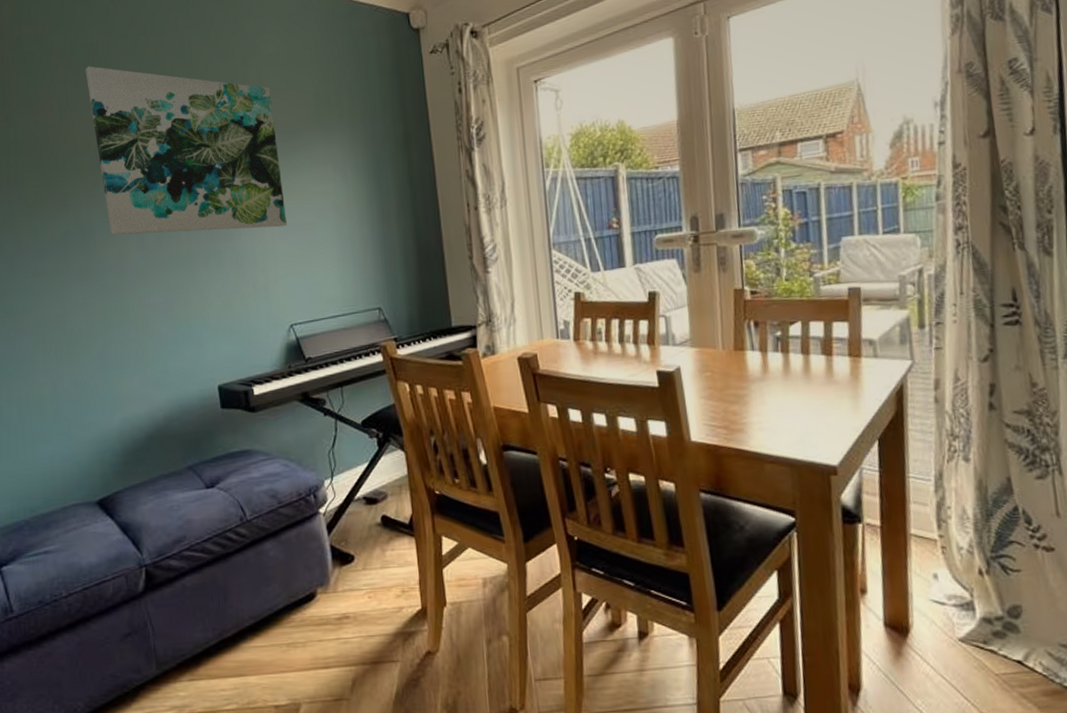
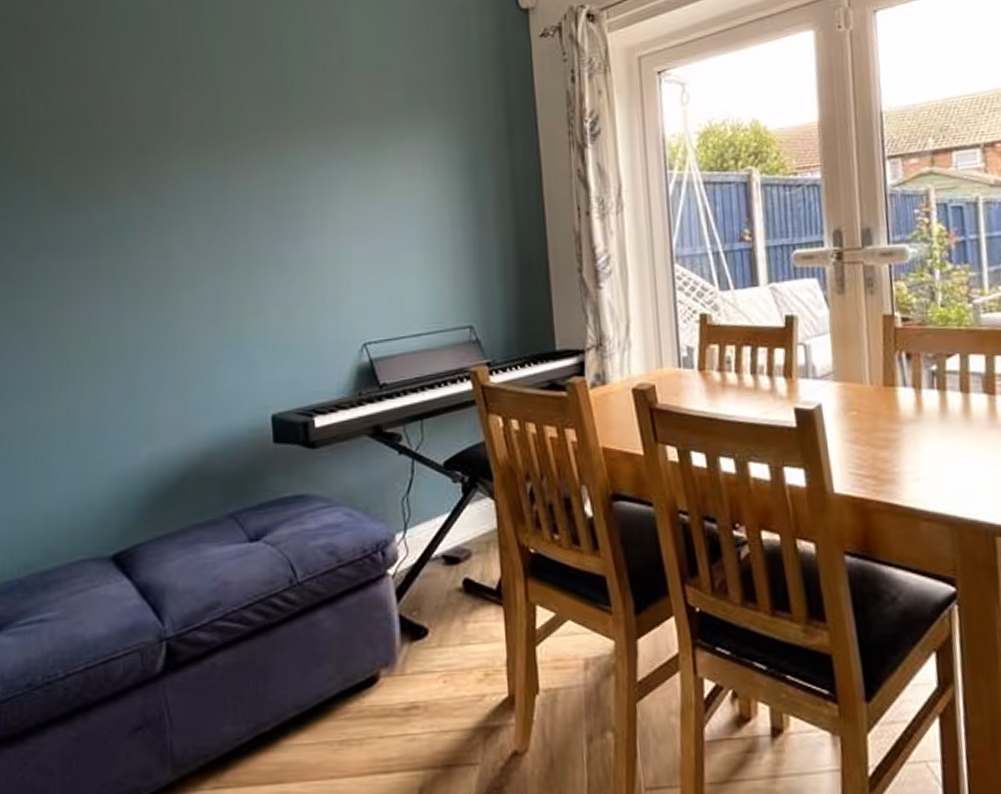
wall art: present [85,66,288,235] -> none [136,35,366,232]

